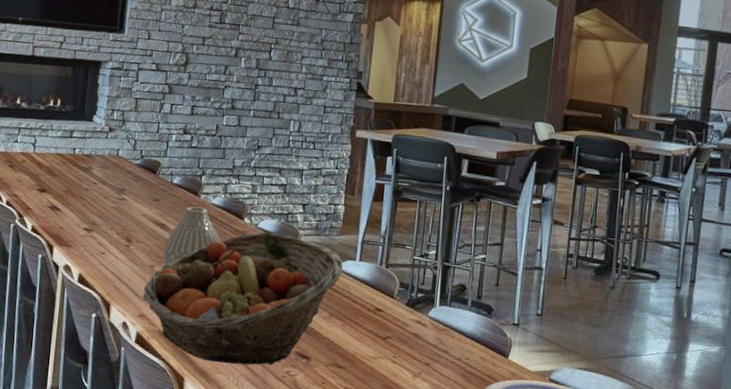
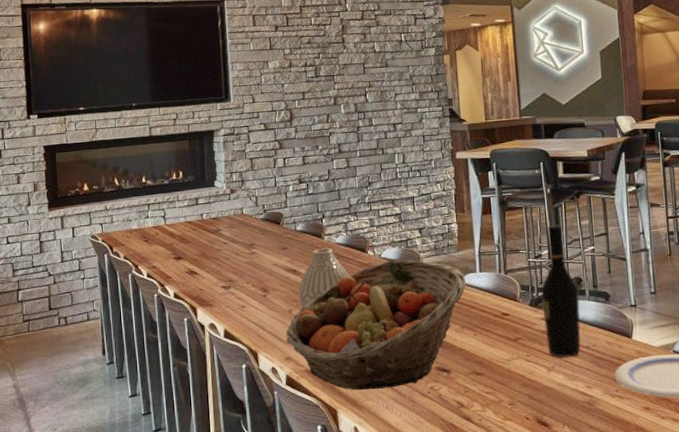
wine bottle: none [417,225,461,366] -> present [541,224,581,358]

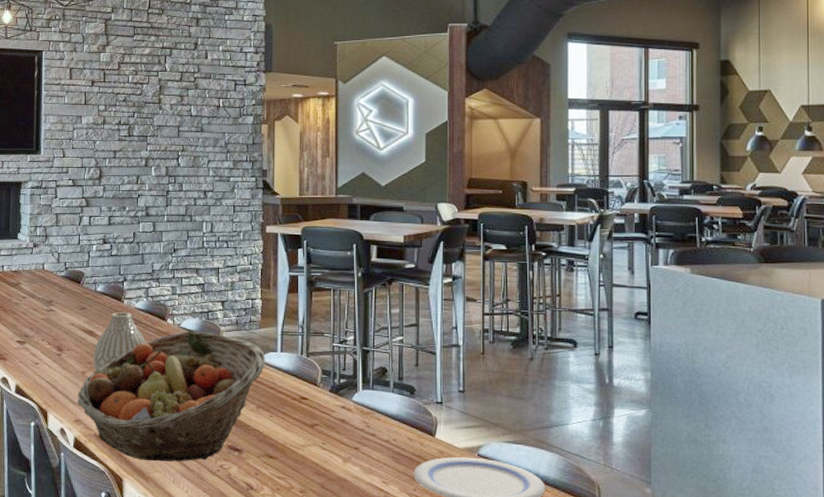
wine bottle: present [541,224,581,358] -> none [343,310,383,450]

